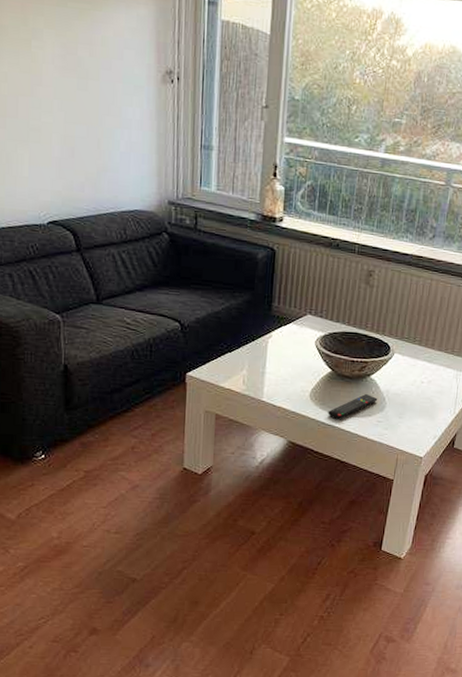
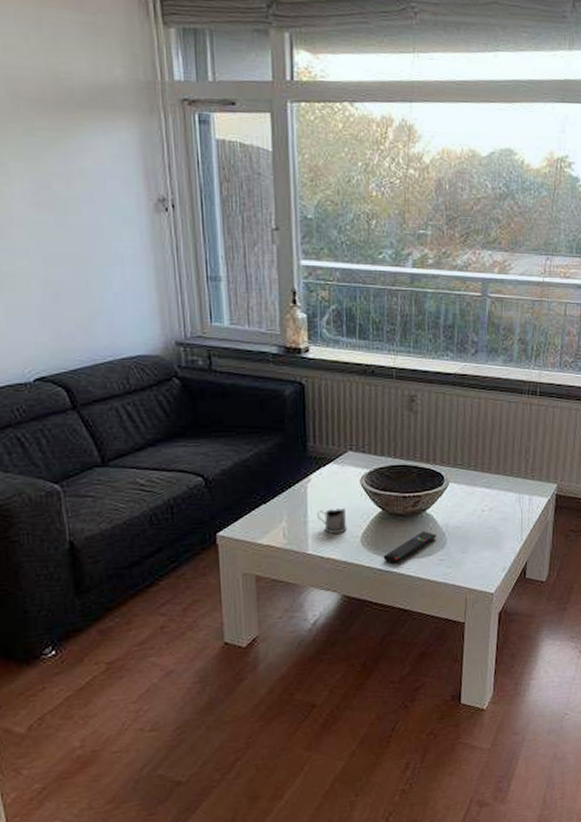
tea glass holder: none [274,363,299,387] -> present [317,508,347,535]

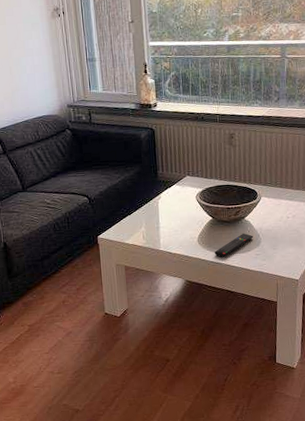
tea glass holder: present [317,508,347,535] -> none [166,217,188,236]

